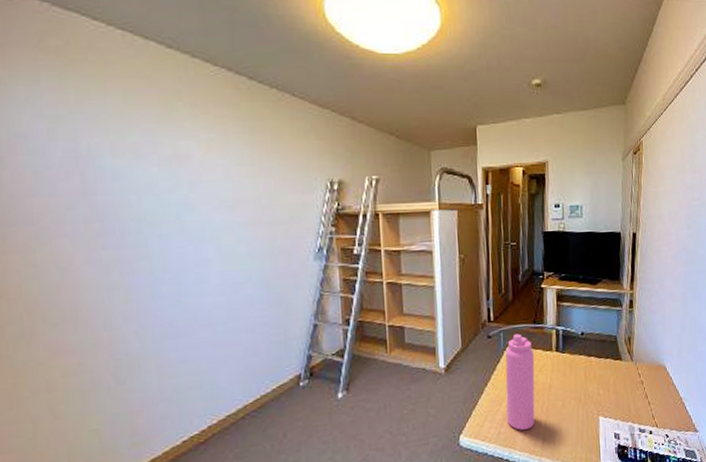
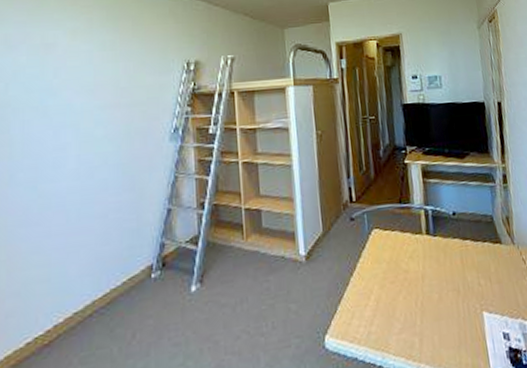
water bottle: present [505,334,535,430] -> none [370,215,409,329]

